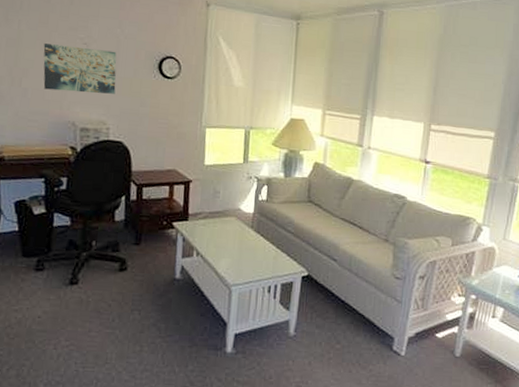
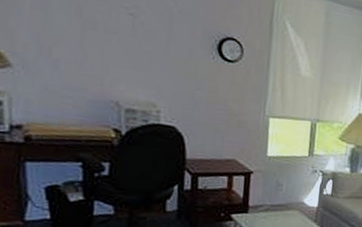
wall art: present [43,43,117,94] -> none [79,9,169,74]

